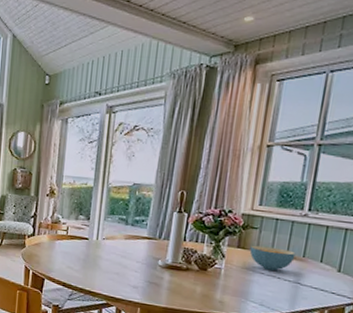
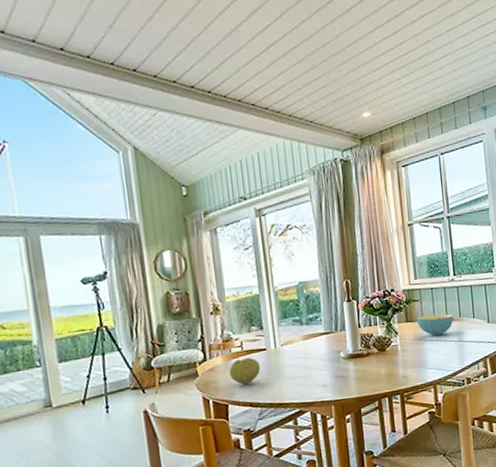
fruit: none [51,241,80,266] -> present [229,357,261,385]

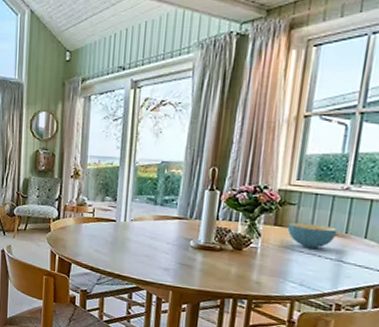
fruit: present [229,357,261,385] -> none [77,224,108,249]

